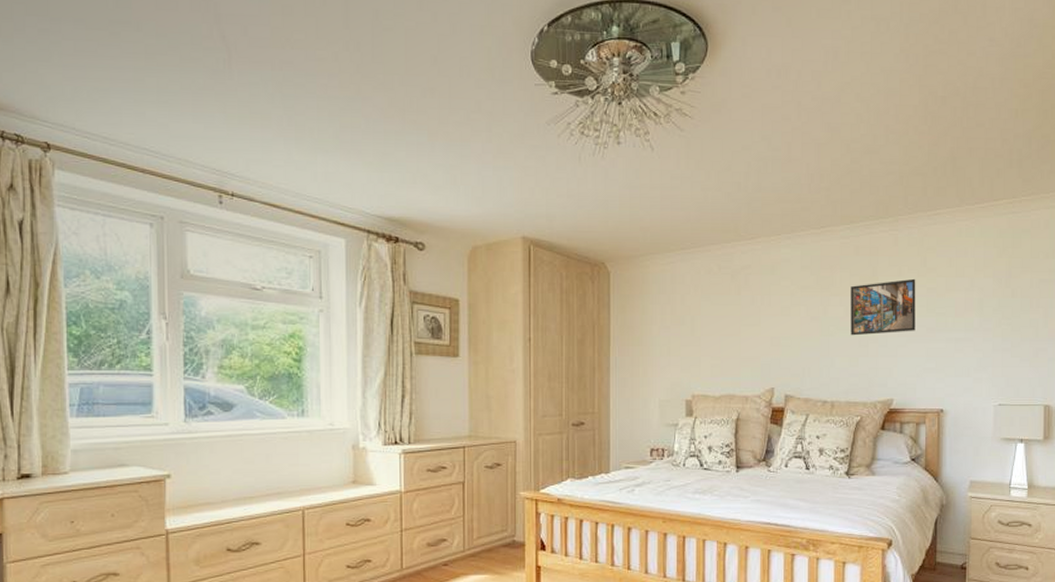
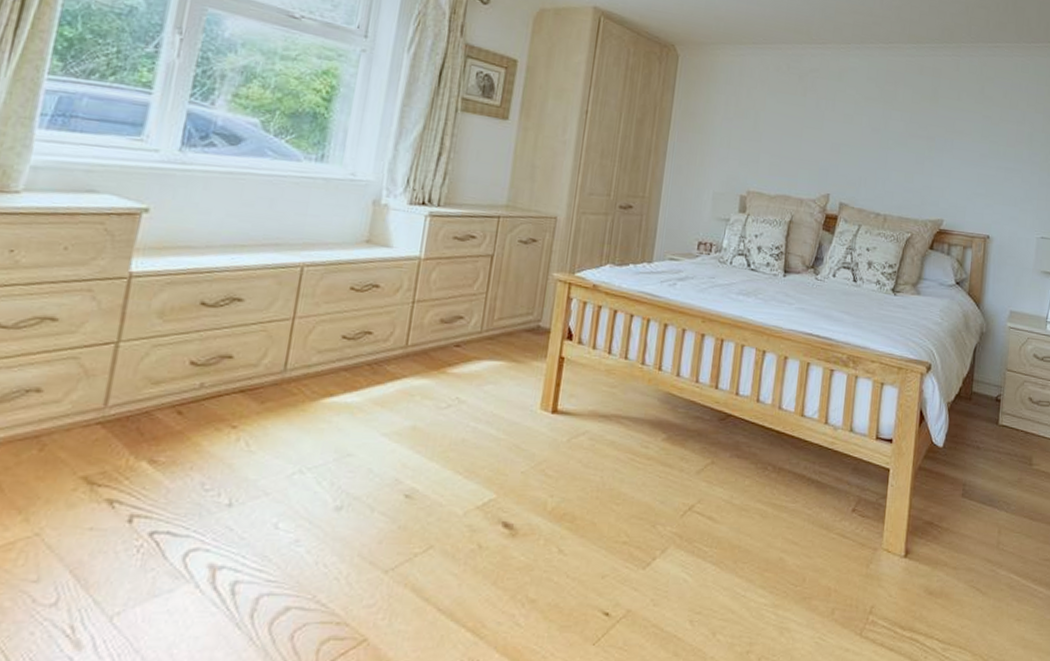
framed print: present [850,278,916,336] -> none [908,103,973,156]

